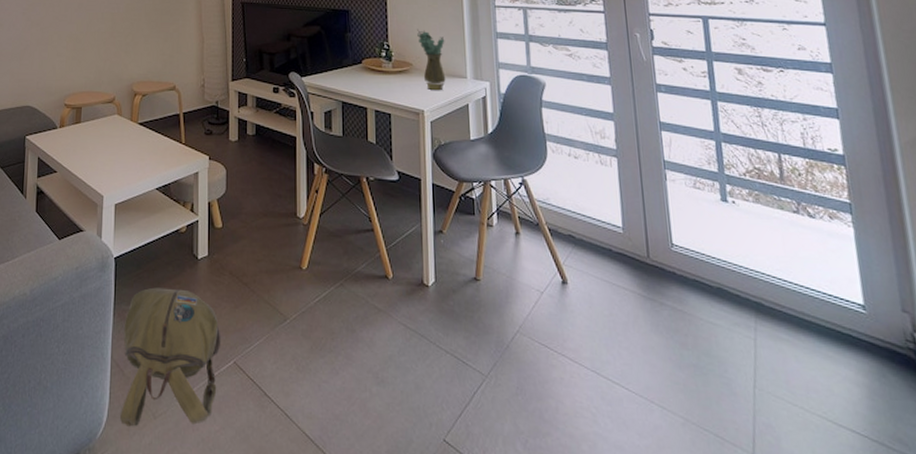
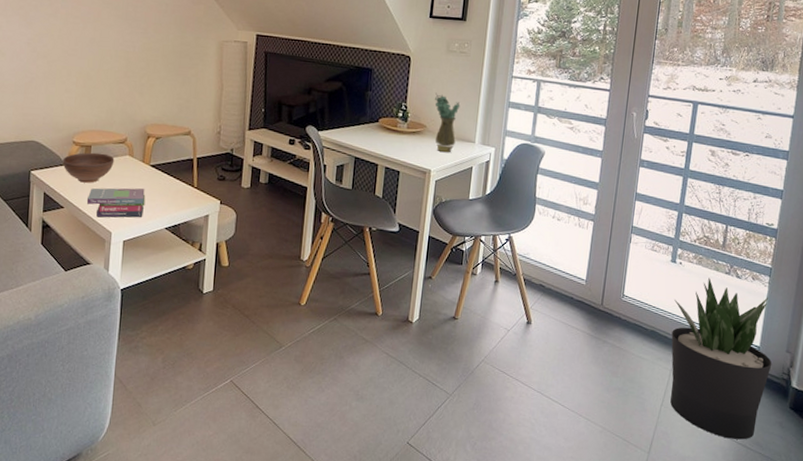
bowl: none [55,114,104,145] -> present [62,152,115,183]
books: none [78,147,135,181] -> present [86,187,146,218]
backpack: present [120,287,221,427] -> none [122,316,221,432]
planter: none [737,218,892,435] -> present [670,277,772,440]

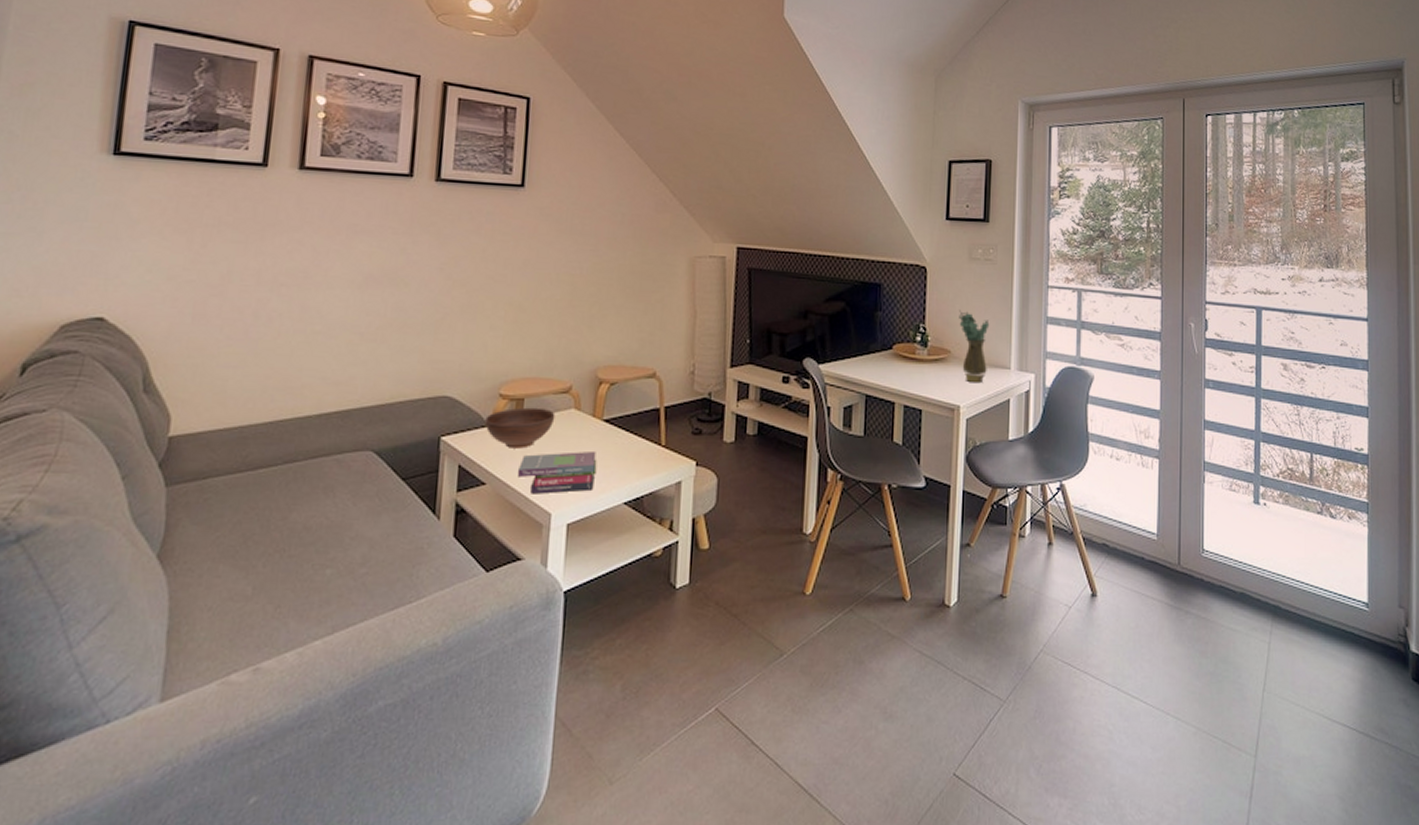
planter: present [670,277,772,440] -> none [1263,520,1385,727]

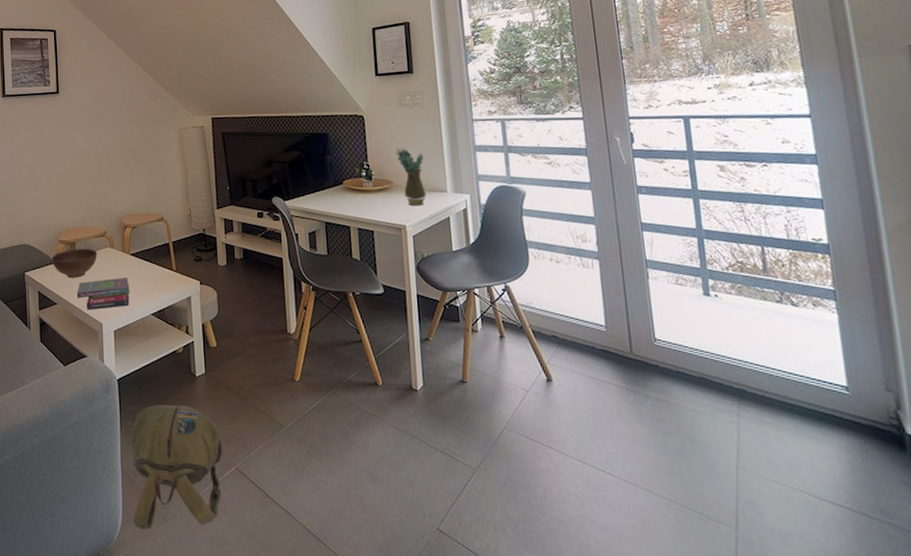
backpack: none [565,626,701,797] -> present [131,404,223,530]

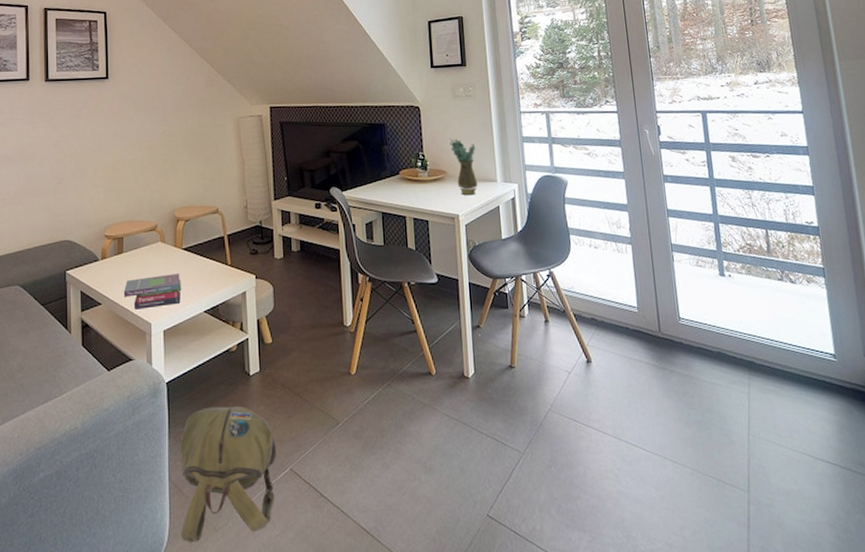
bowl: present [52,248,97,278] -> none [96,243,147,276]

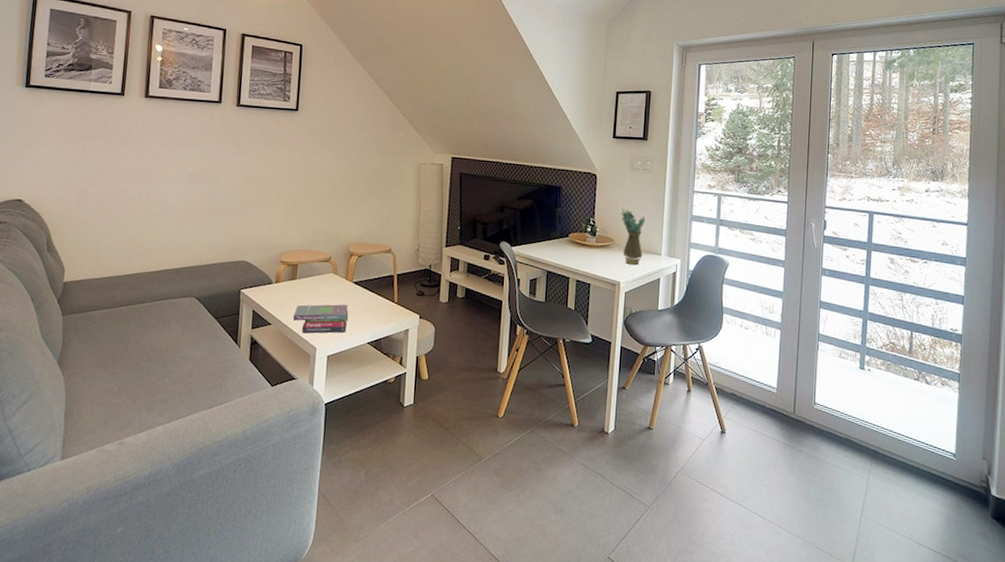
backpack: present [179,405,277,543] -> none [325,430,422,549]

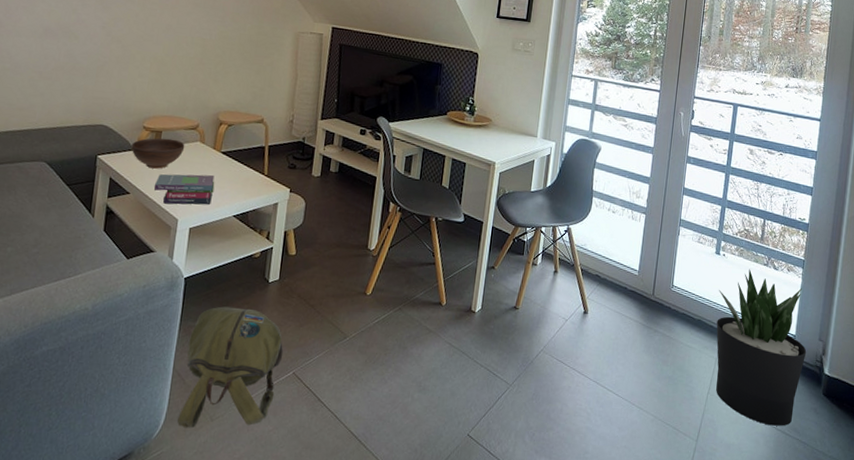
bowl: none [270,271,320,300] -> present [131,138,185,169]
backpack: none [325,430,422,549] -> present [177,306,284,428]
vase: present [621,208,646,264] -> none [499,88,524,146]
planter: none [865,384,970,551] -> present [716,269,807,426]

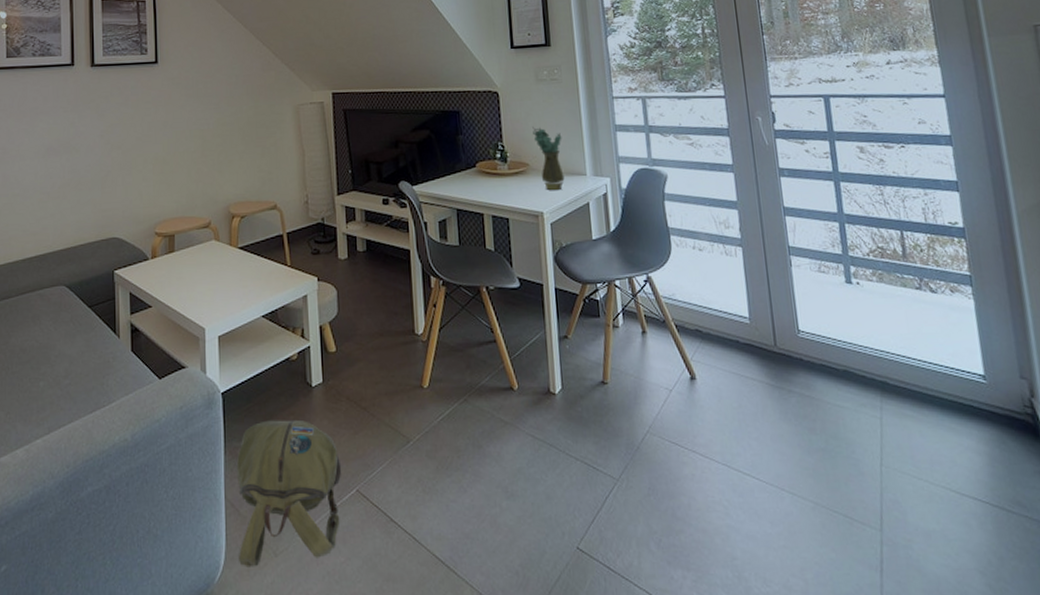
bowl: present [131,138,185,169] -> none [146,241,200,276]
books: present [153,173,215,205] -> none [175,273,237,313]
vase: none [499,88,524,146] -> present [532,126,565,190]
planter: present [716,269,807,426] -> none [862,296,1011,501]

